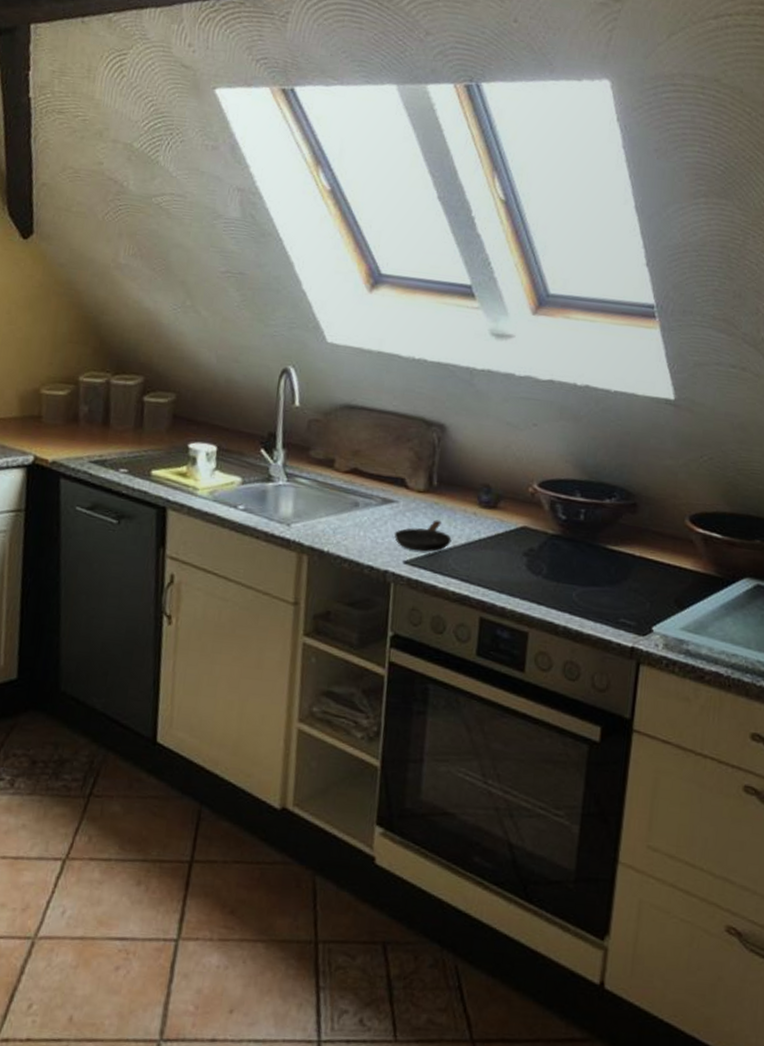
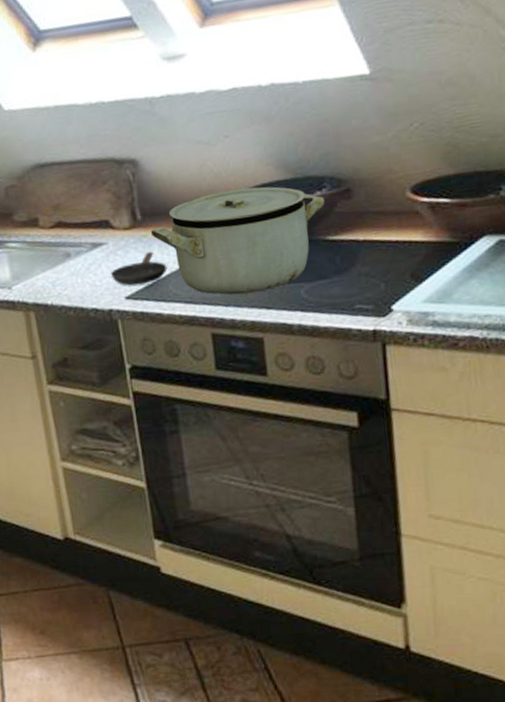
cooking pot: none [443,476,612,586] -> present [150,186,324,295]

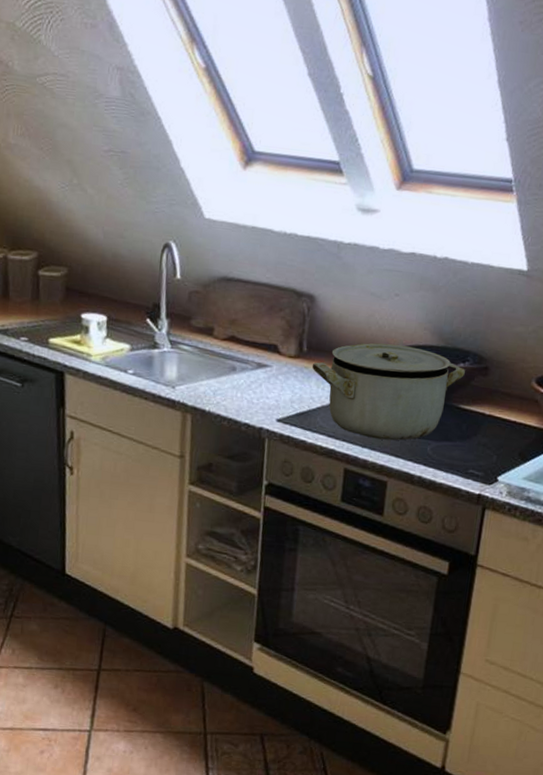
frying pan: present [110,251,168,285] -> none [268,382,320,411]

